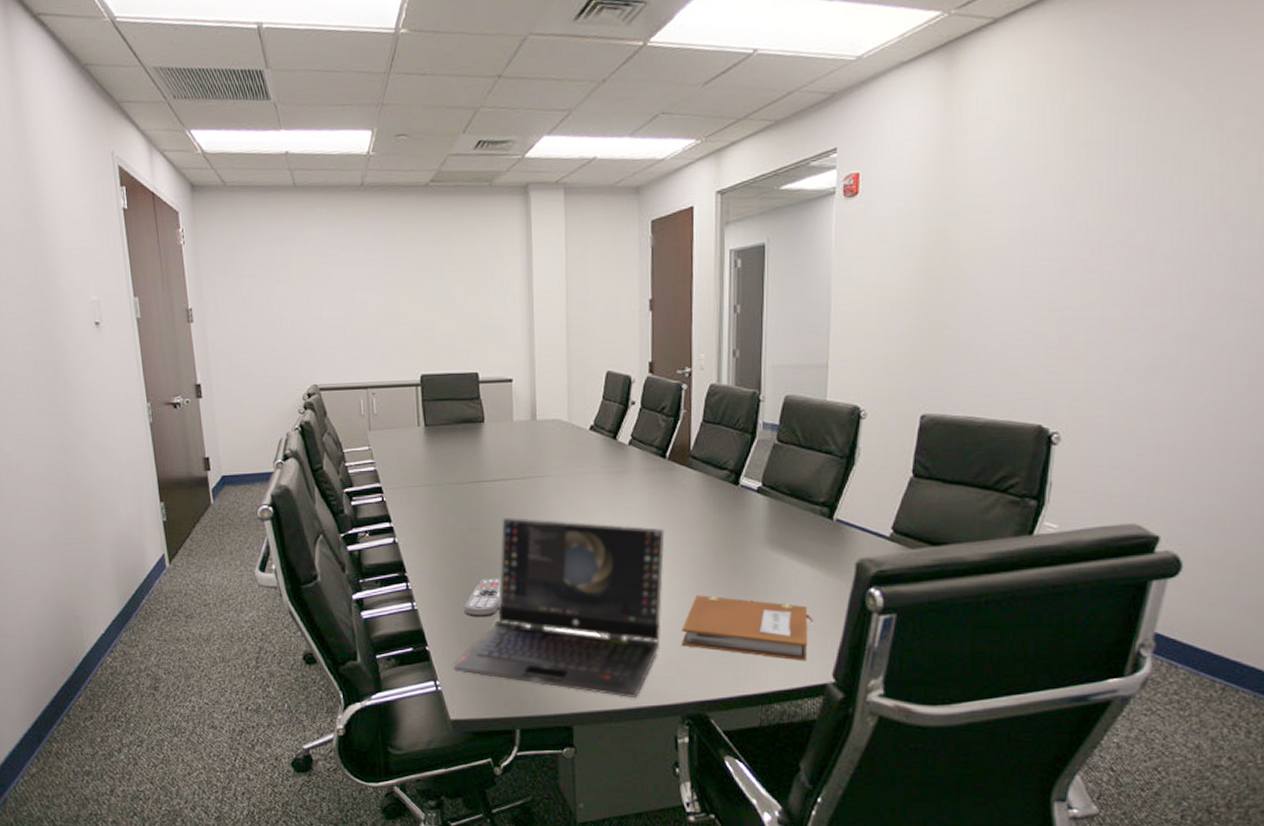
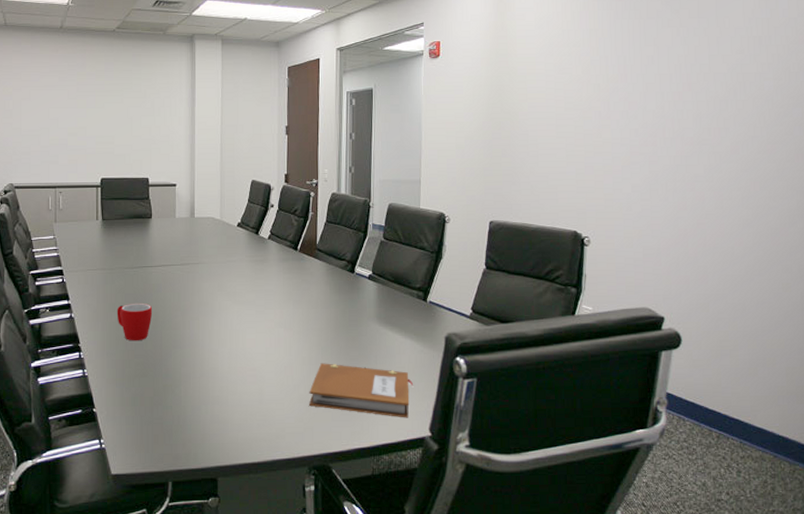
mug: none [447,524,490,570] -> present [116,302,153,341]
laptop computer: present [452,517,665,698] -> none [115,296,296,452]
remote control: present [463,578,501,617] -> none [127,348,160,383]

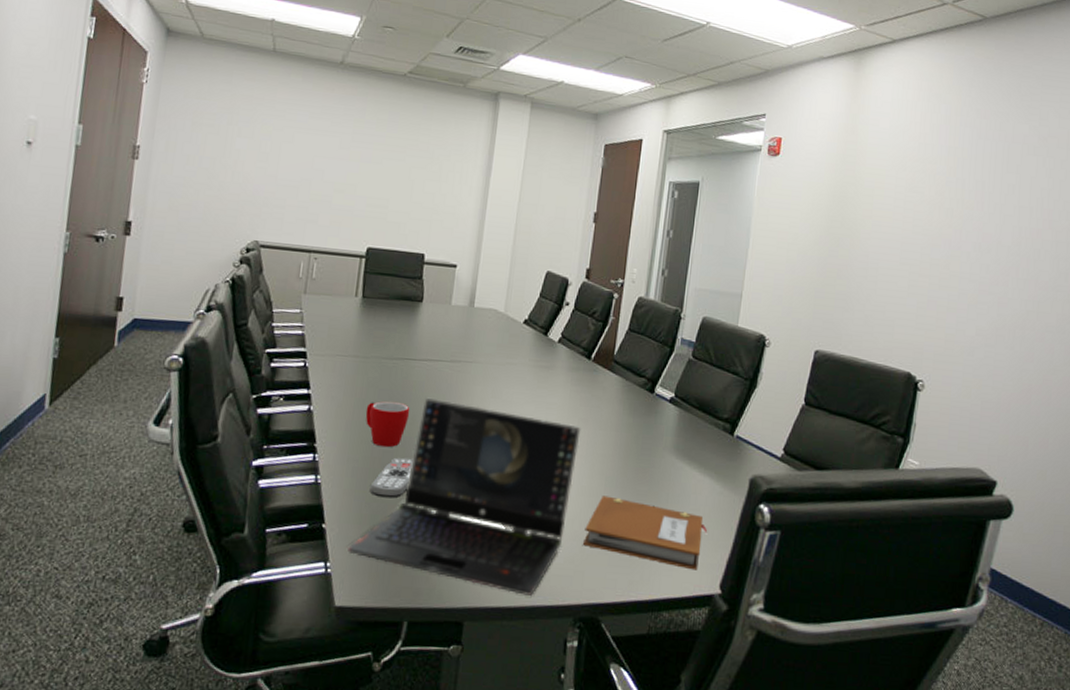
laptop computer: none [115,296,296,452] -> present [346,397,581,596]
remote control: none [127,348,160,383] -> present [369,457,413,499]

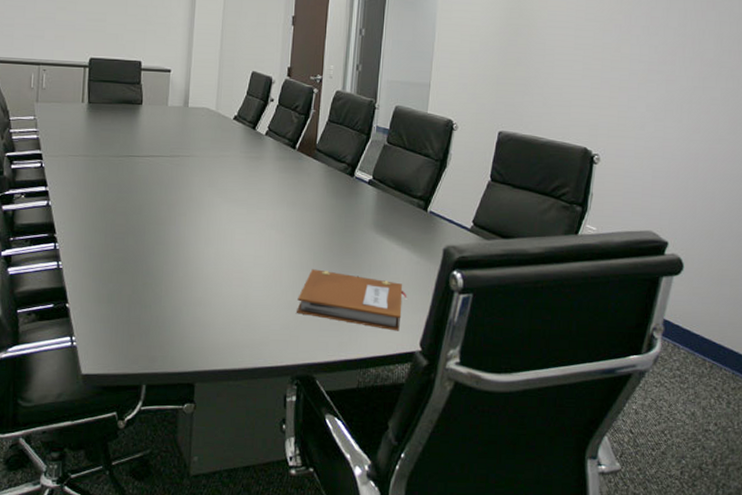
laptop computer: present [346,397,581,596] -> none [88,189,290,358]
mug: present [365,401,410,448] -> none [97,194,137,235]
remote control: present [369,457,413,499] -> none [105,243,142,279]

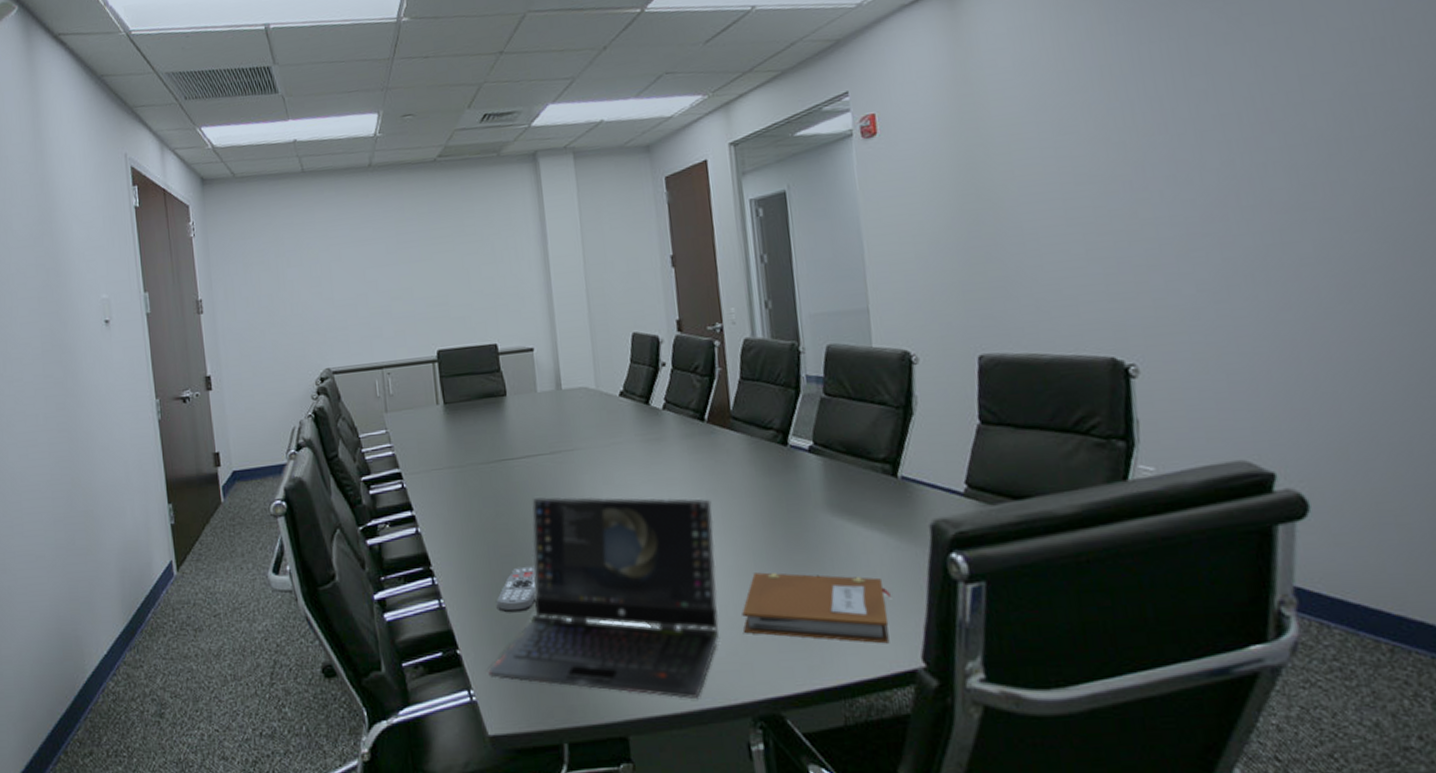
laptop computer: none [88,189,290,358] -> present [486,496,719,699]
remote control: none [105,243,142,279] -> present [496,566,537,613]

